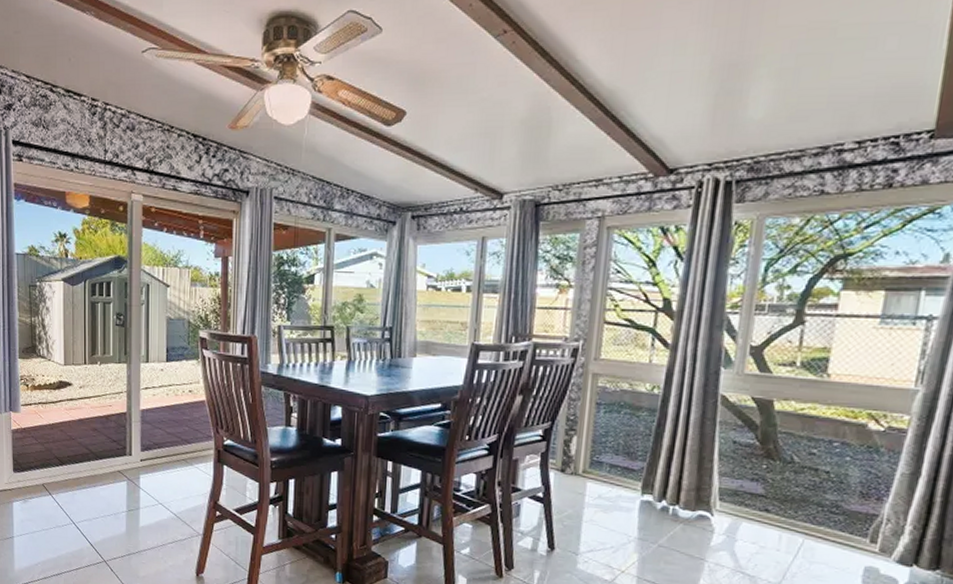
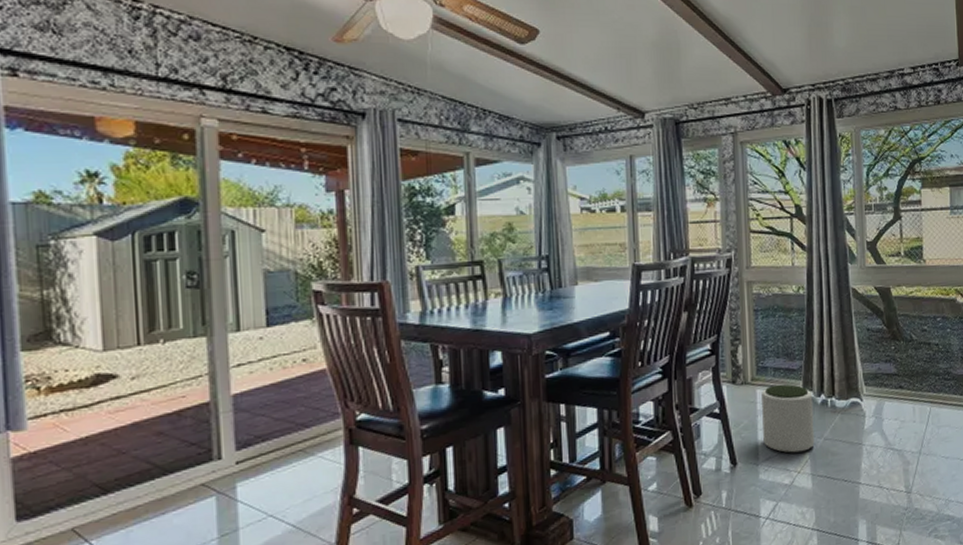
plant pot: none [587,481,652,553] -> present [761,384,815,454]

